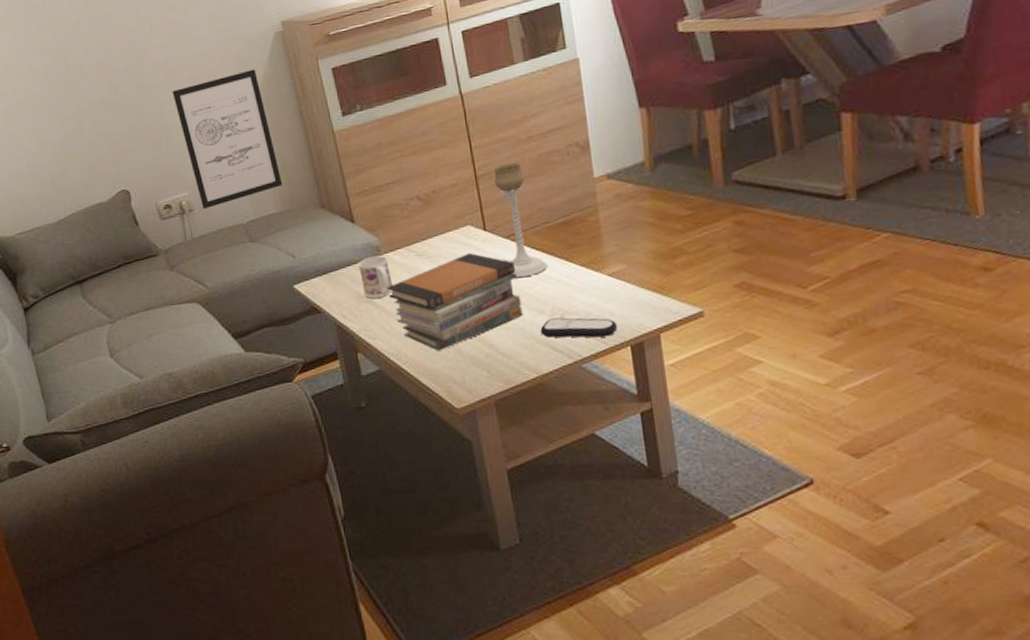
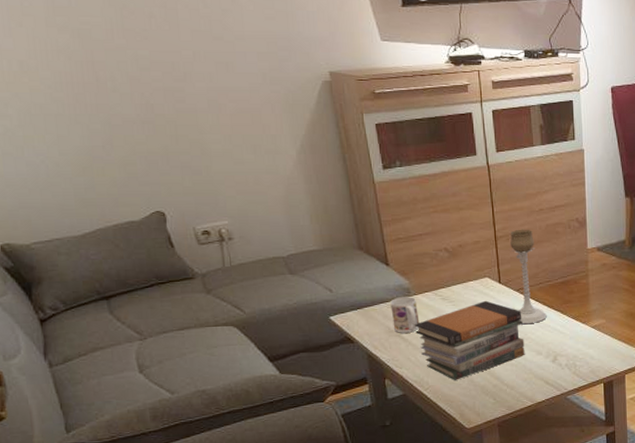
wall art: present [172,69,283,209] -> none [214,112,324,239]
remote control: present [540,317,618,338] -> none [537,358,596,376]

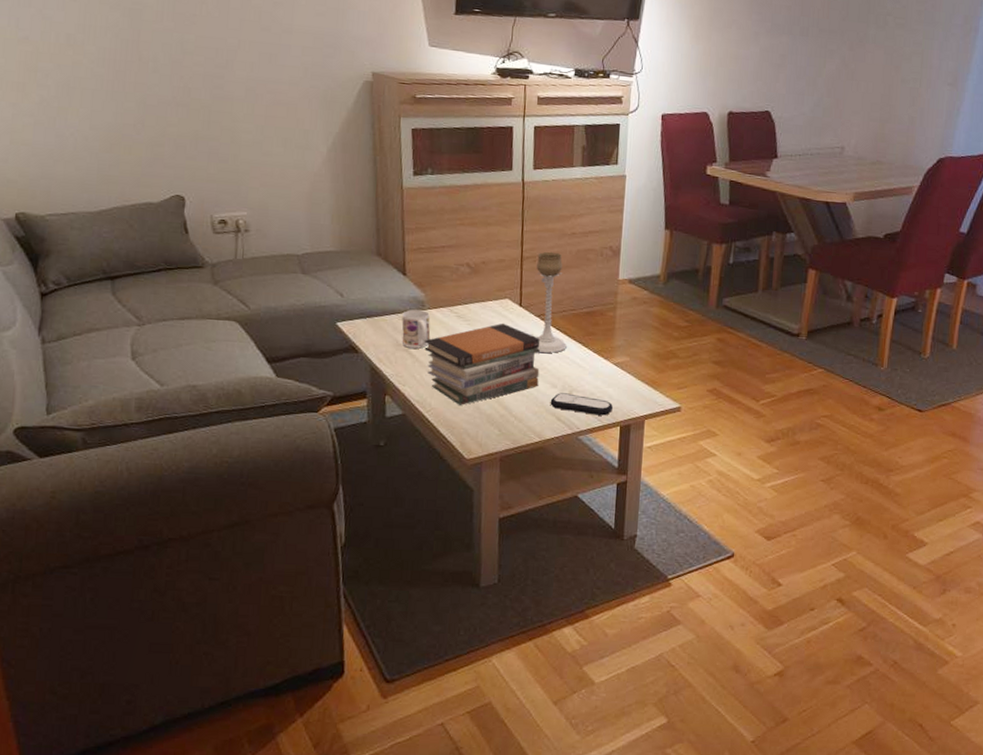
remote control: none [537,358,596,376] -> present [550,393,614,416]

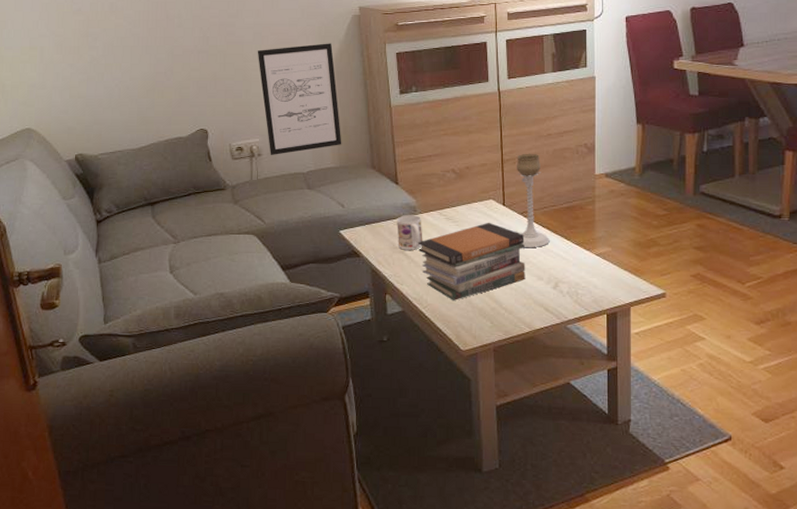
wall art: none [249,109,345,233] -> present [257,43,342,155]
remote control: present [550,393,614,416] -> none [537,284,599,305]

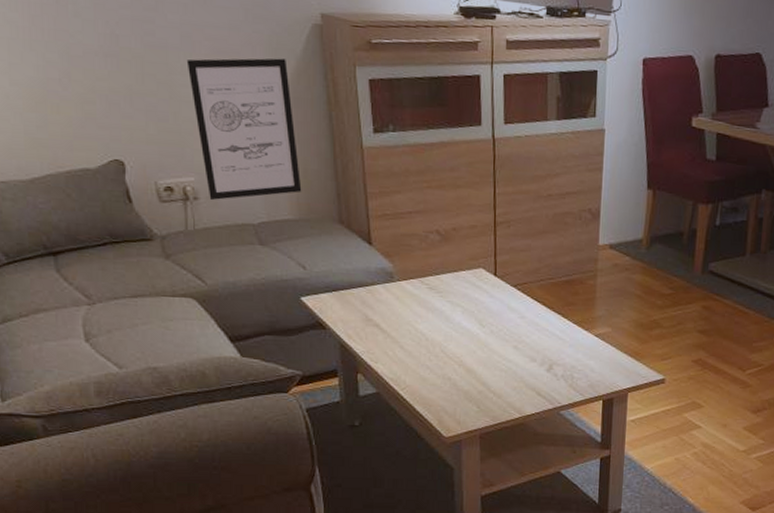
mug: present [397,215,423,250] -> none [370,282,401,324]
book stack: present [417,222,526,301] -> none [394,294,518,382]
candle holder: present [517,153,550,247] -> none [511,216,545,325]

